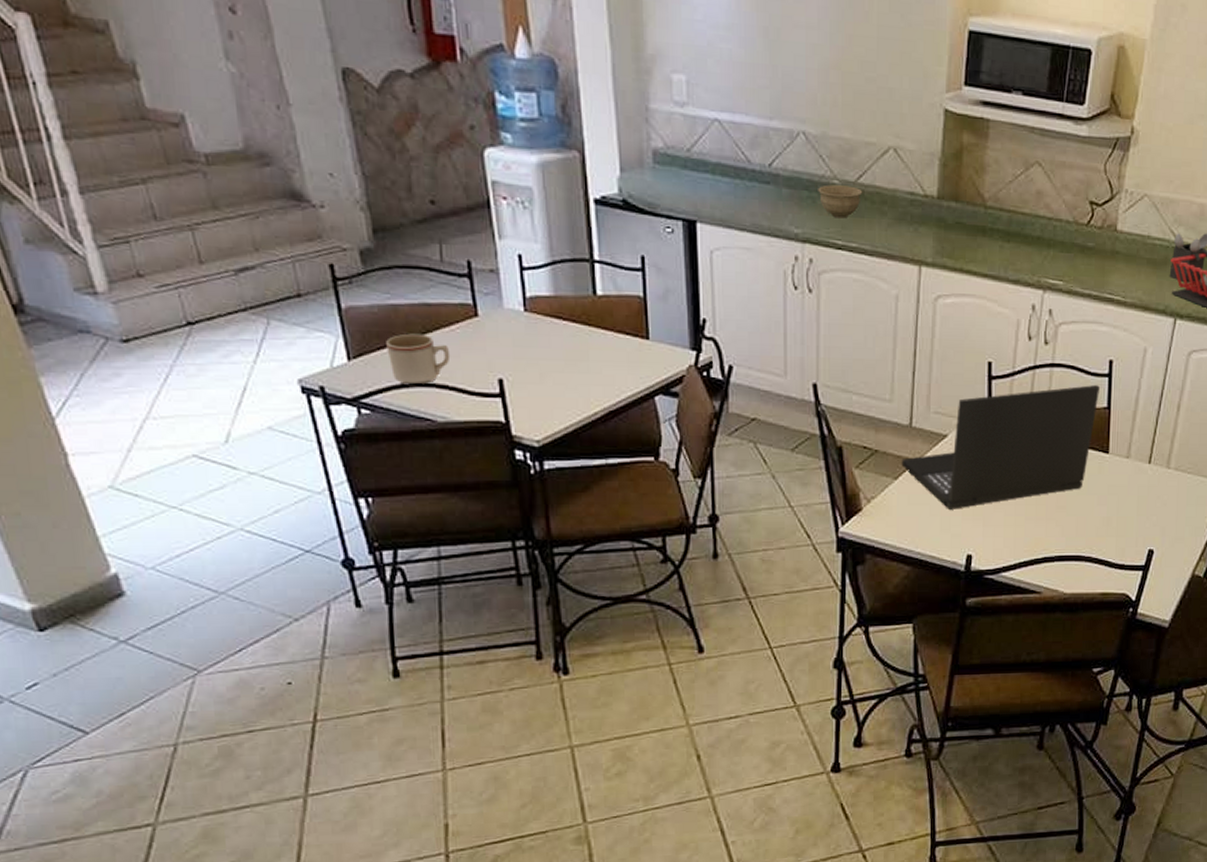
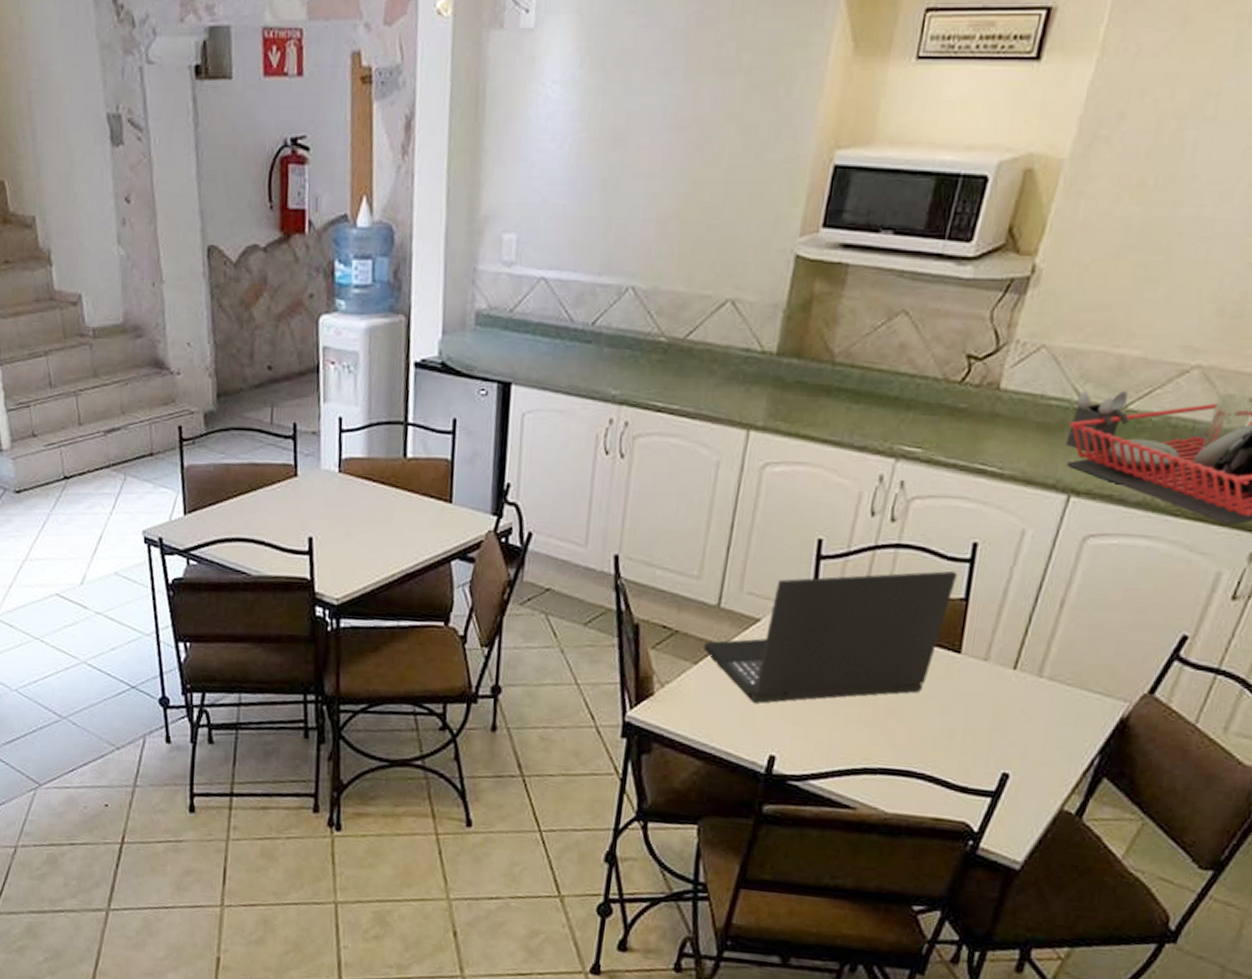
mug: present [386,333,451,386] -> none [216,491,270,541]
bowl: present [818,184,863,219] -> none [642,342,692,379]

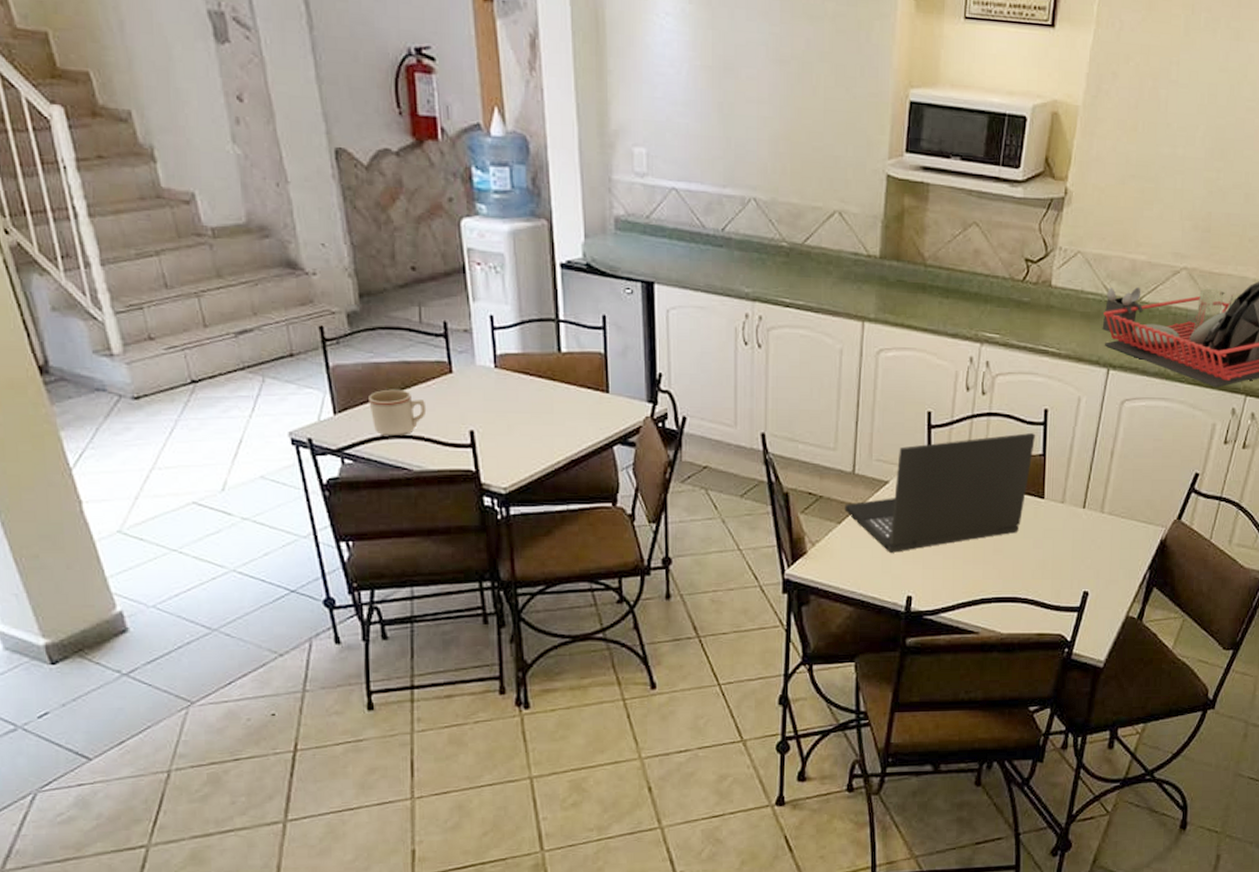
mug: none [216,491,270,541] -> present [369,389,427,438]

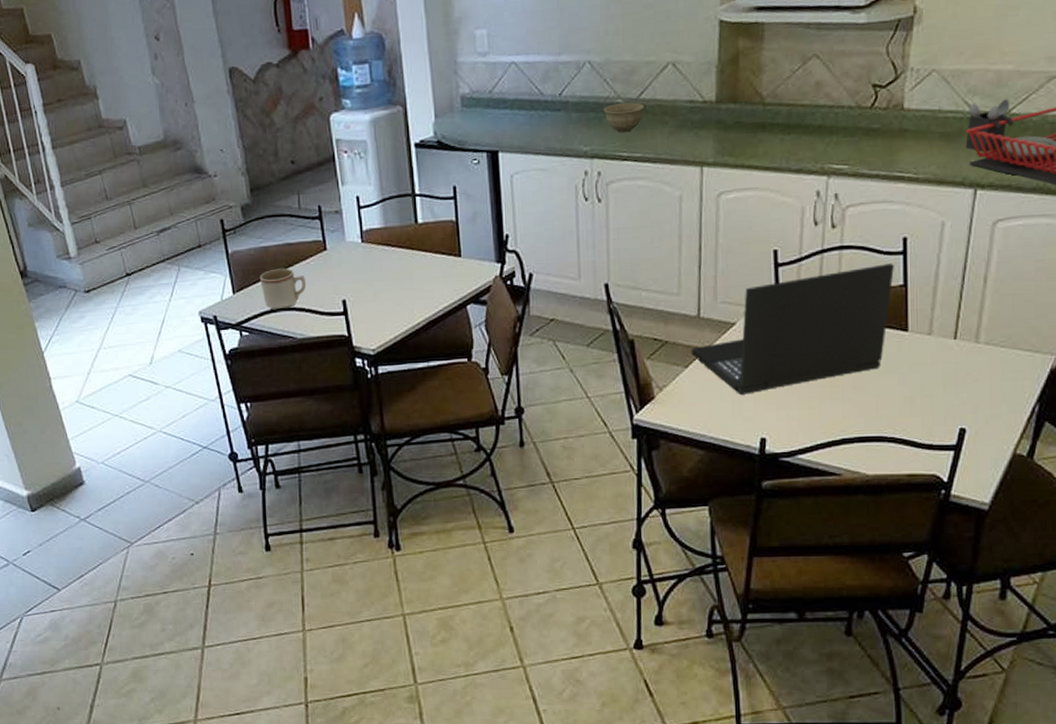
bowl: none [767,247,810,278] -> present [603,102,645,133]

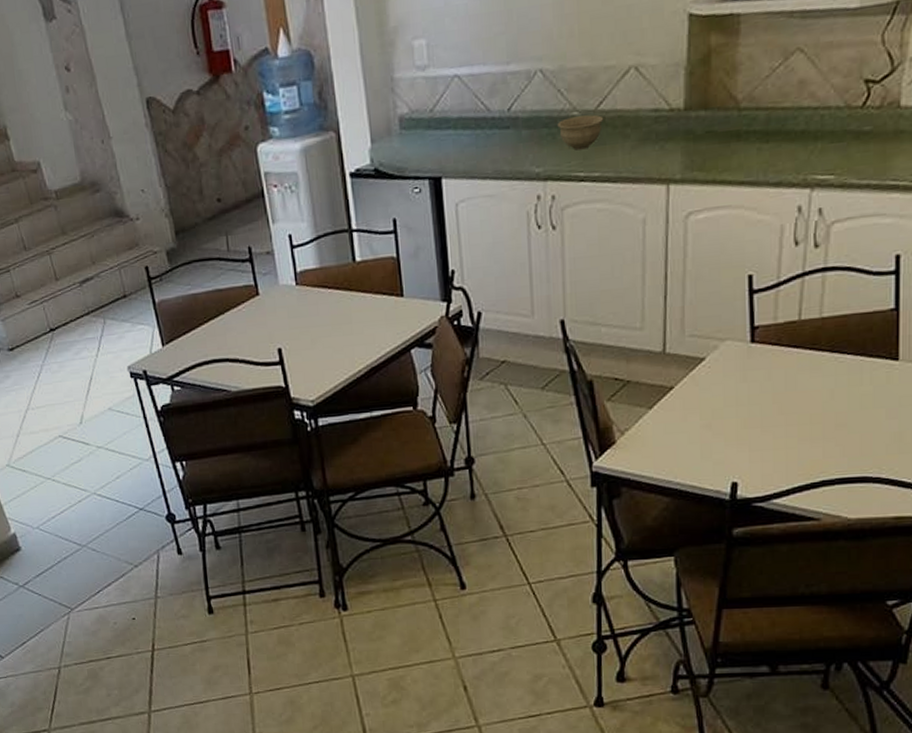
mug: present [260,268,307,311] -> none [190,316,239,363]
laptop: present [691,264,894,395] -> none [655,285,884,436]

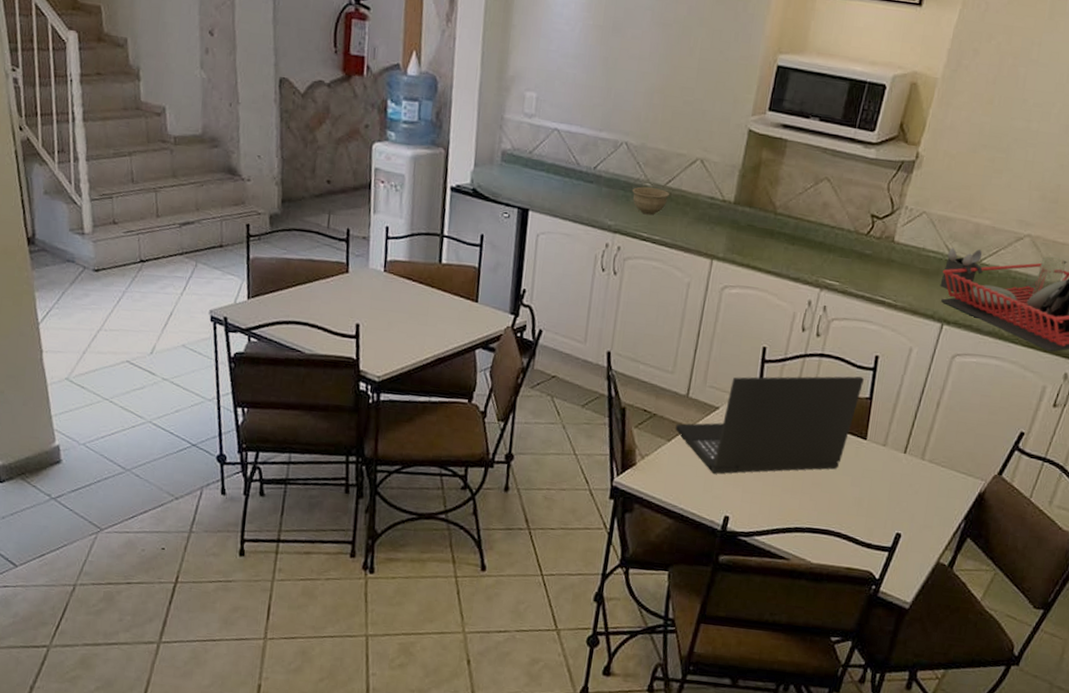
laptop: none [655,285,884,436] -> present [675,376,864,474]

